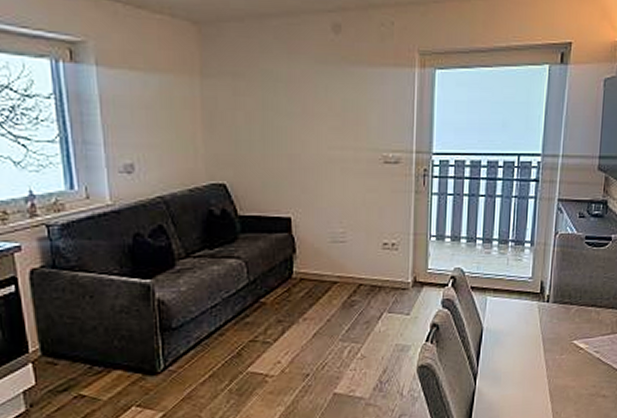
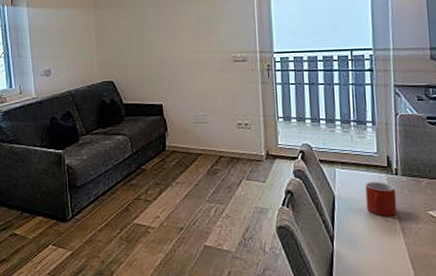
mug: none [514,310,545,348] -> present [365,182,398,216]

